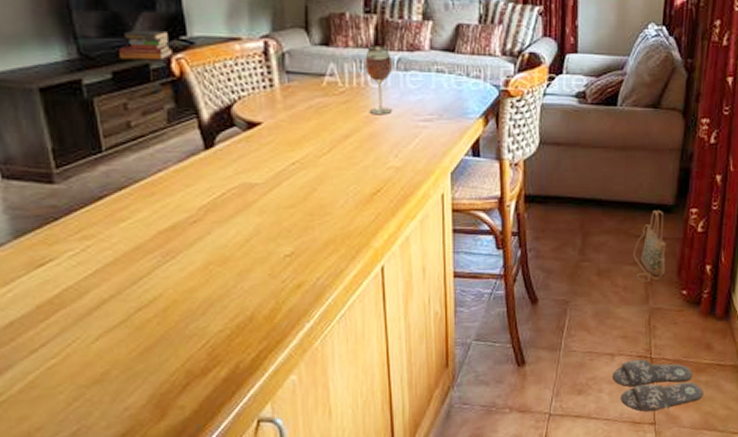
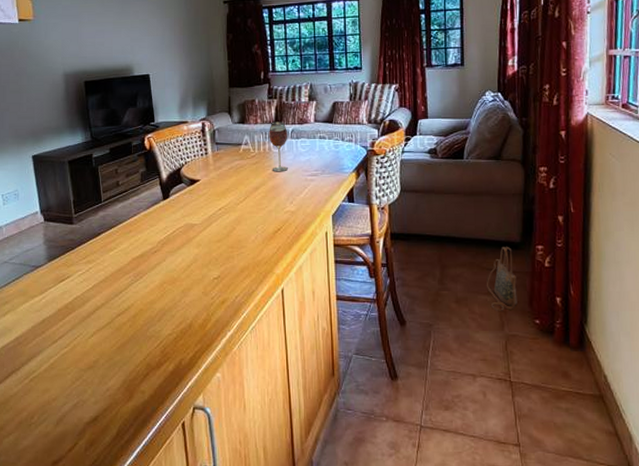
books: present [119,29,172,61] -> none [114,119,145,140]
slippers: present [612,359,704,412] -> none [475,382,565,432]

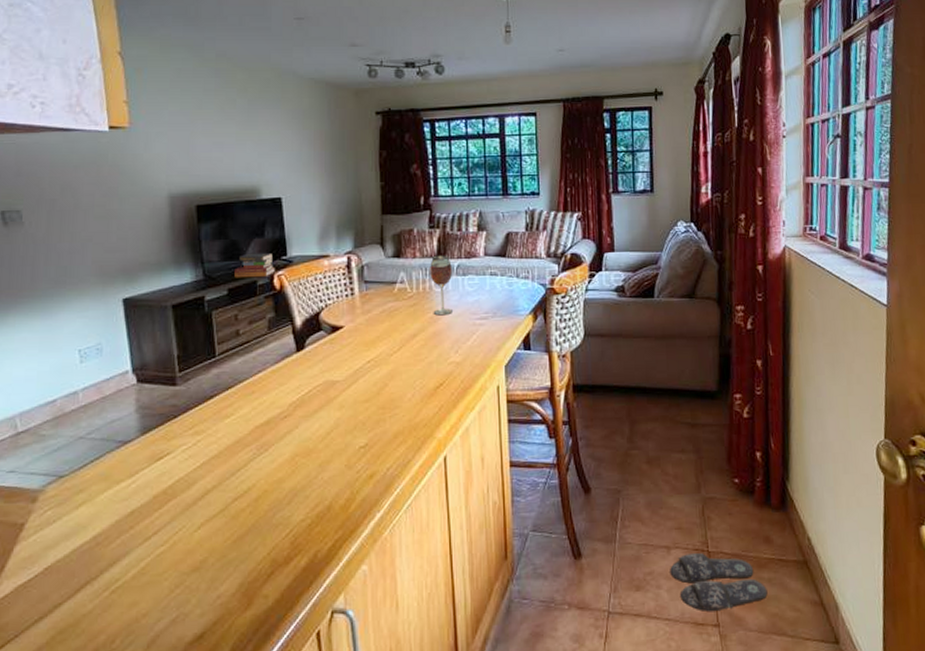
books: none [114,119,145,140] -> present [234,252,275,278]
slippers: none [475,382,565,432] -> present [670,553,768,611]
handbag: present [487,246,517,311] -> none [681,395,715,471]

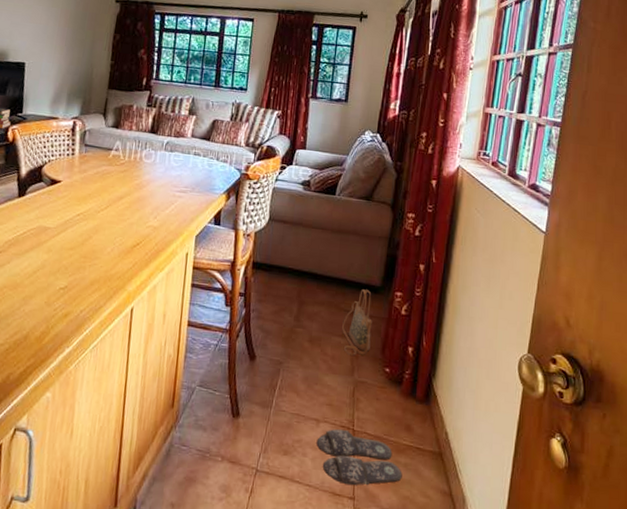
wineglass: present [430,255,453,316] -> none [140,130,163,184]
handbag: none [681,395,715,471] -> present [342,288,372,355]

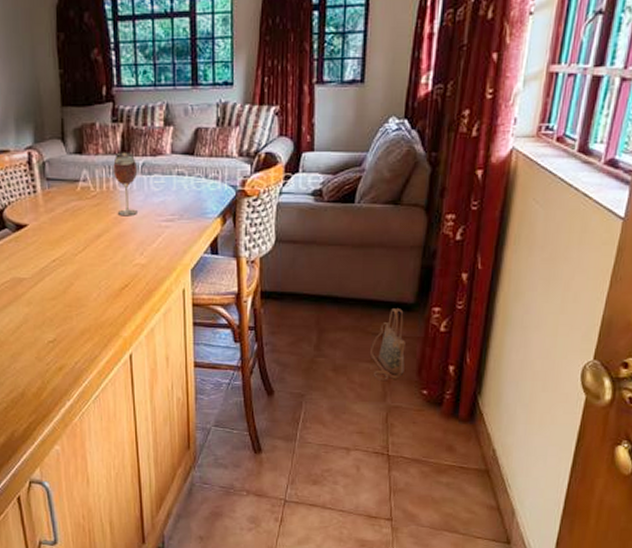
wineglass: none [140,130,163,184] -> present [113,152,138,216]
slippers: present [316,429,402,485] -> none [348,456,444,507]

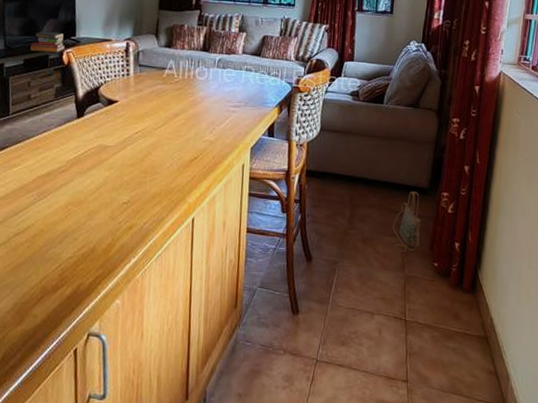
wineglass: present [113,152,138,216] -> none [194,49,215,101]

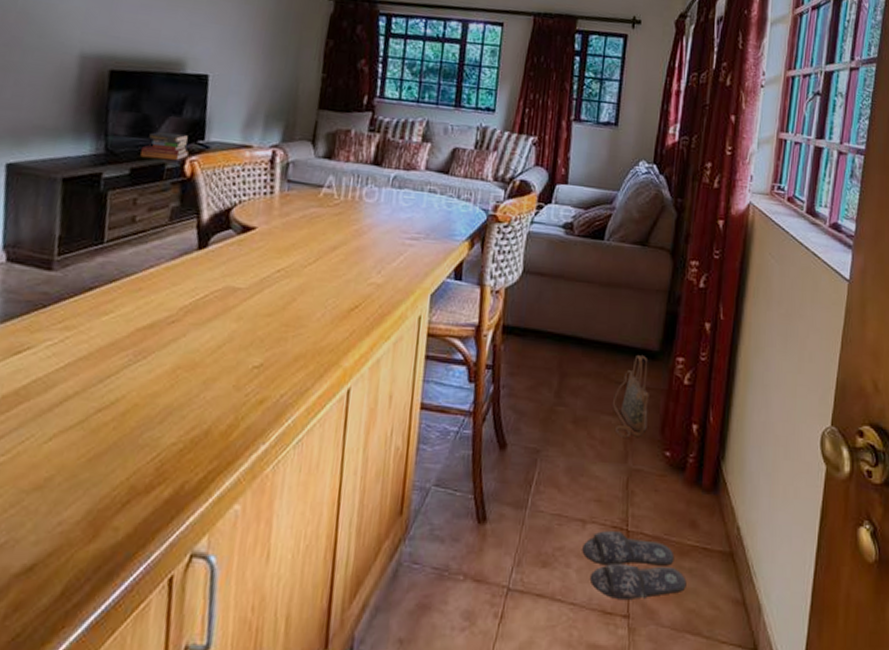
slippers: none [371,320,451,369] -> present [582,531,687,599]

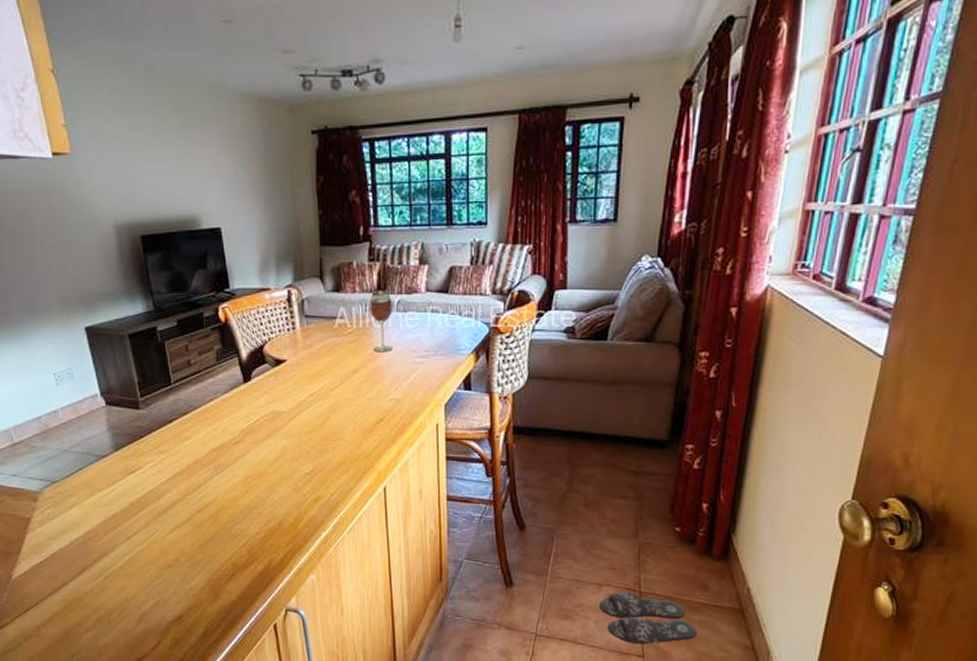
books: present [140,131,189,161] -> none [182,285,219,310]
wineglass: none [359,162,389,230] -> present [370,290,393,353]
handbag: present [613,354,649,438] -> none [623,444,658,517]

